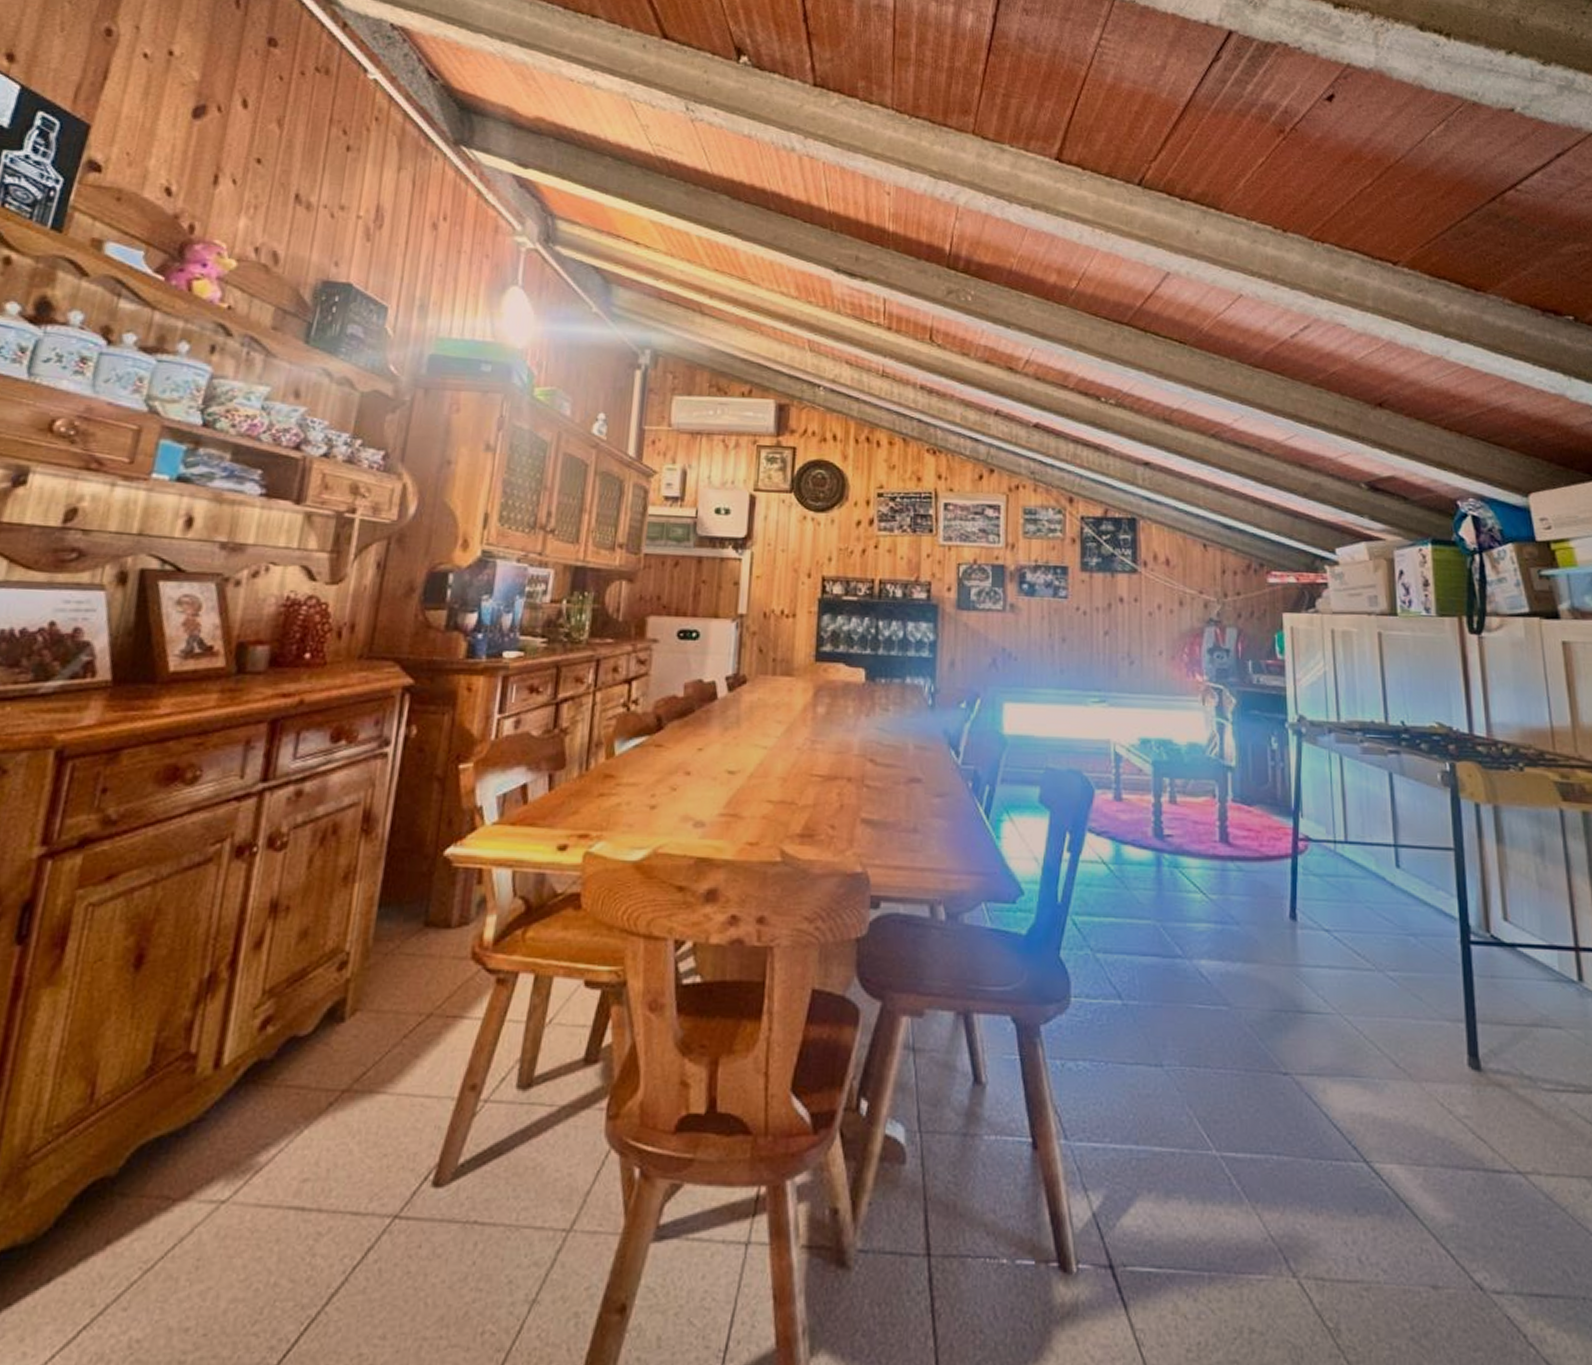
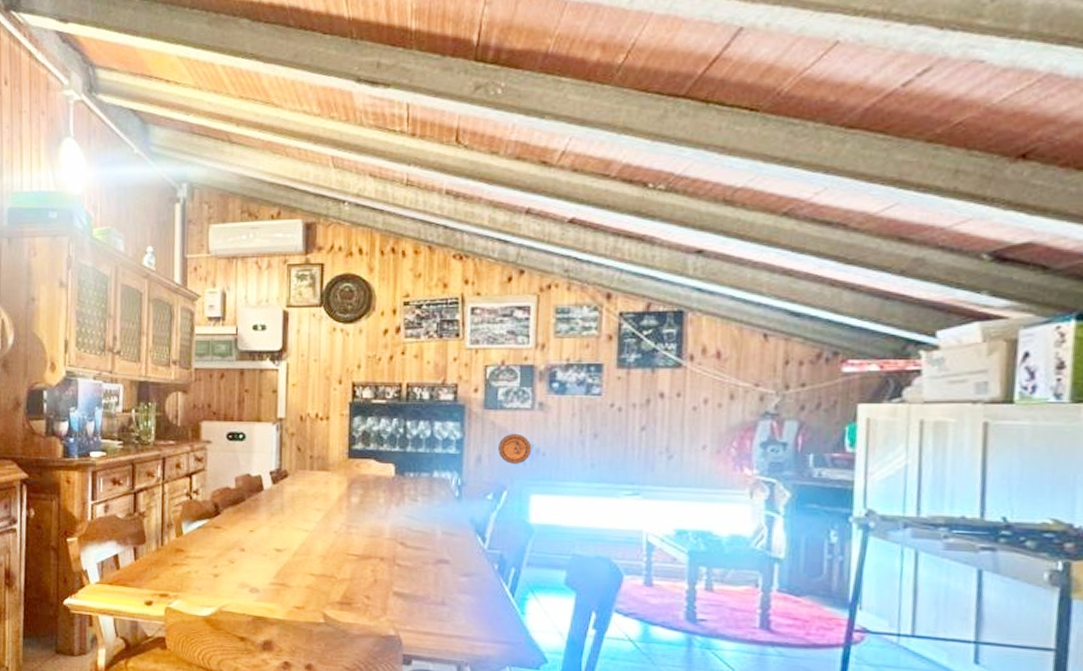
decorative plate: none [971,637,1004,669] -> present [498,434,532,464]

